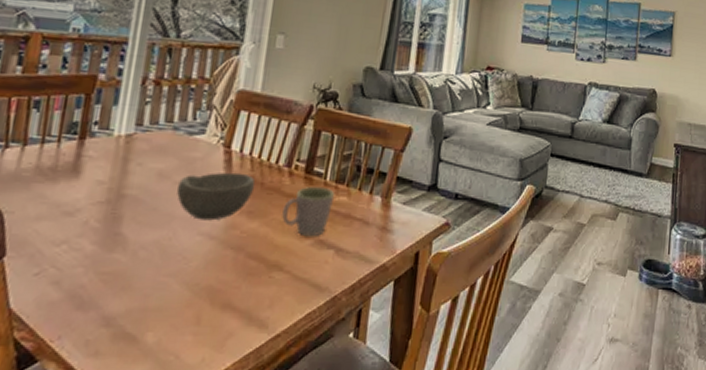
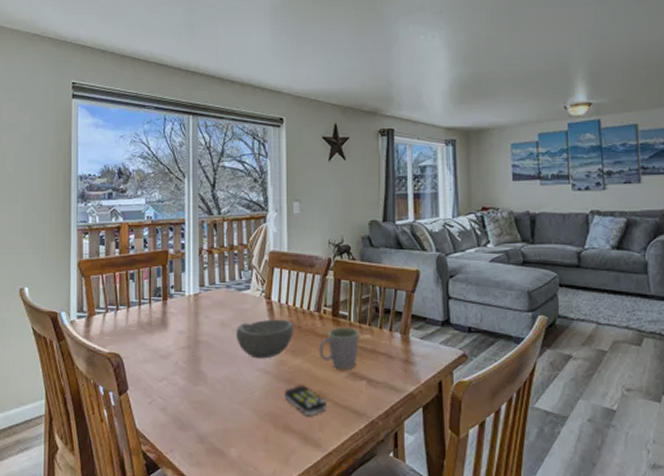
remote control: none [229,252,283,290] -> present [284,384,327,415]

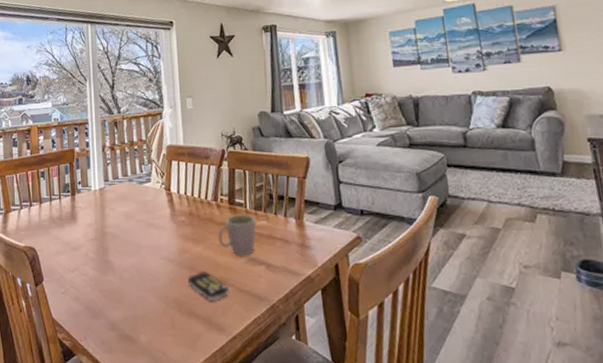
bowl: present [237,319,294,359] -> none [140,209,194,248]

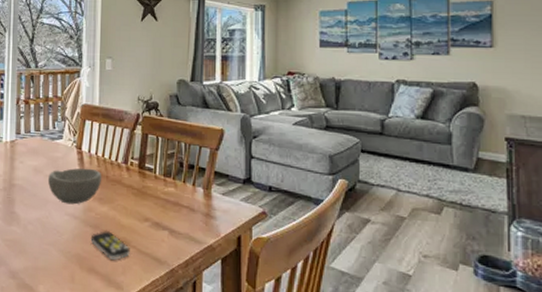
bowl: none [140,209,194,248] -> present [48,168,102,205]
mug: present [217,214,256,256] -> none [123,179,163,220]

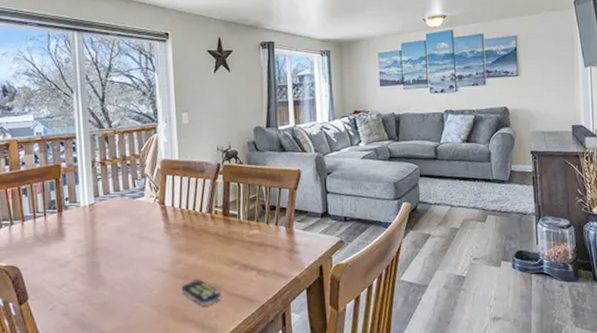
bowl: present [48,168,102,205] -> none [133,222,188,260]

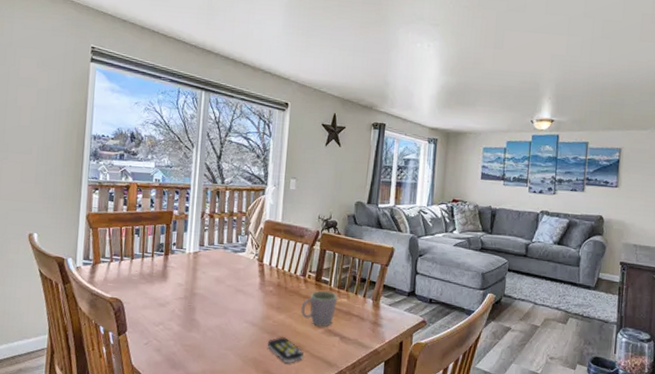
mug: none [211,224,249,264] -> present [300,290,337,327]

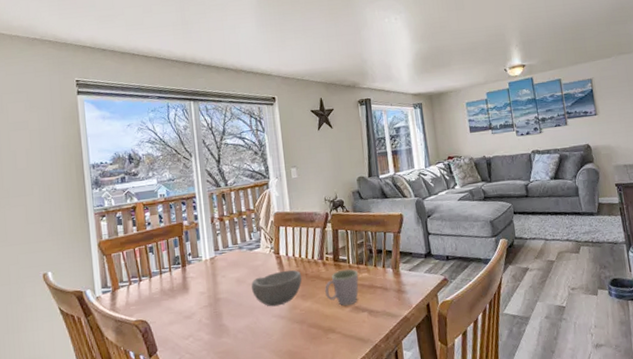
bowl: none [229,279,281,313] -> present [251,270,302,307]
remote control: present [267,336,304,363] -> none [298,322,337,349]

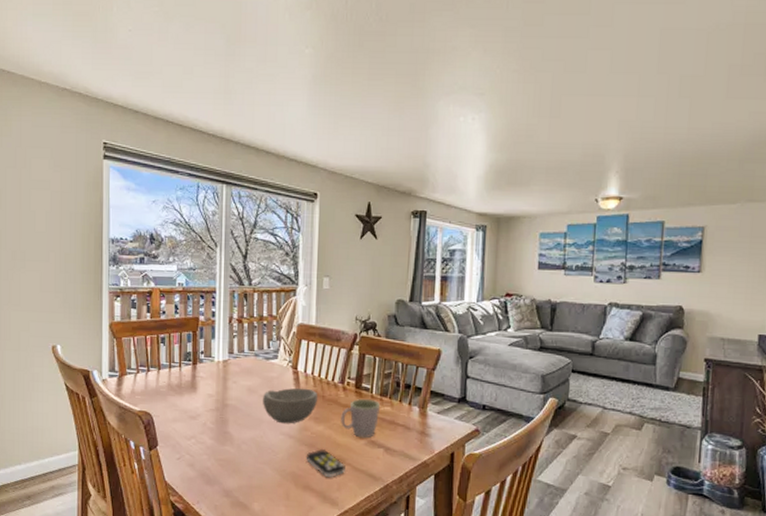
remote control: none [298,322,337,349] -> present [306,448,345,477]

